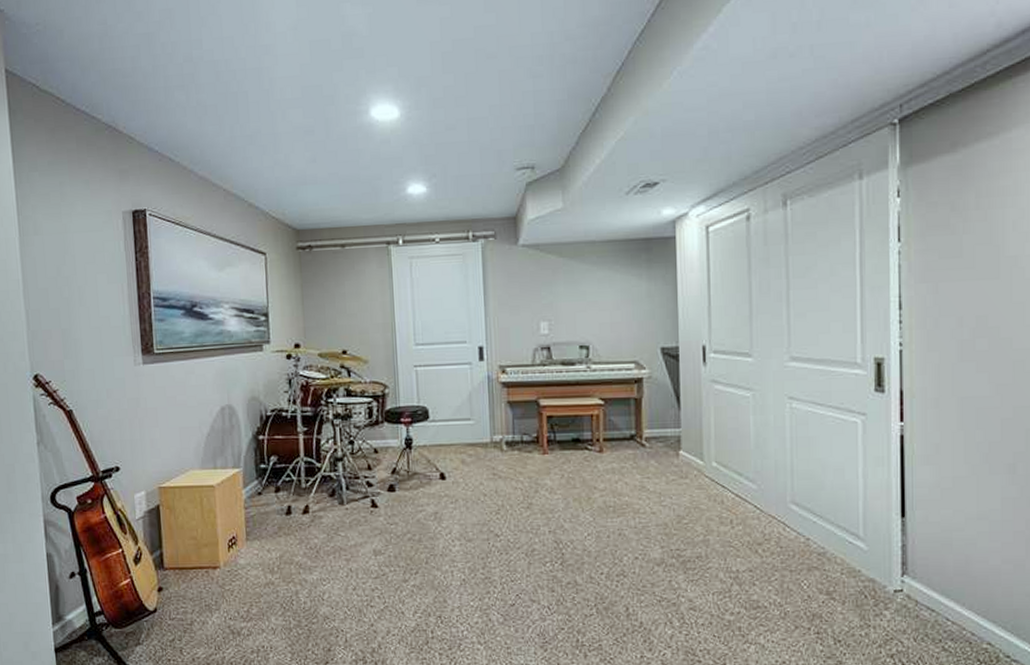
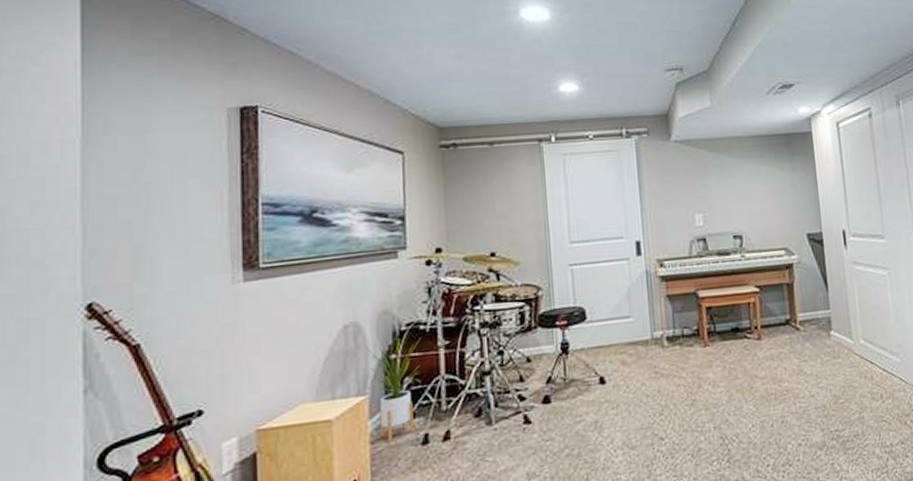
house plant: none [239,417,284,509] -> present [365,332,422,442]

